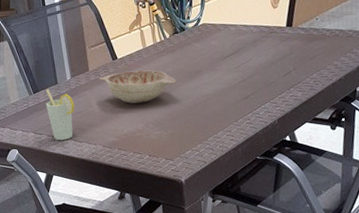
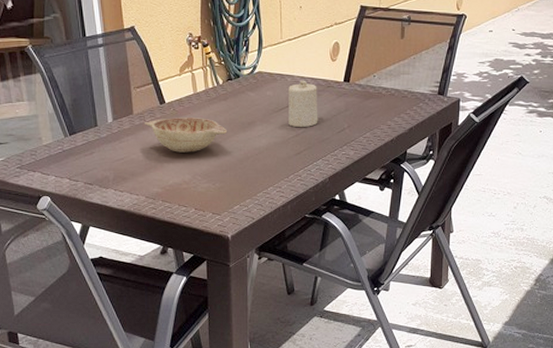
cup: present [45,89,75,141] -> none [83,131,116,189]
candle: none [232,28,264,73] -> present [289,80,318,127]

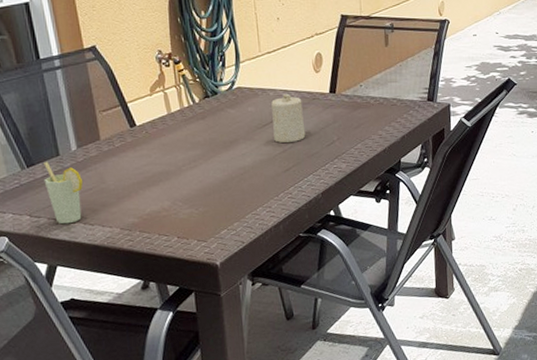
cup: none [83,131,116,189] -> present [43,162,84,224]
decorative bowl: present [144,118,228,153] -> none [113,139,208,178]

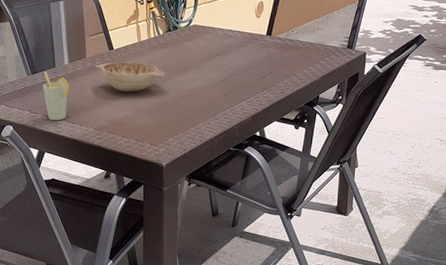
decorative bowl: none [113,139,208,178] -> present [95,62,166,92]
candle: present [271,93,306,143] -> none [218,33,244,73]

